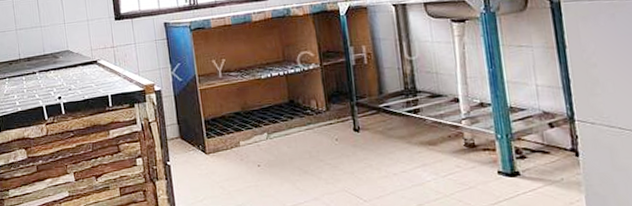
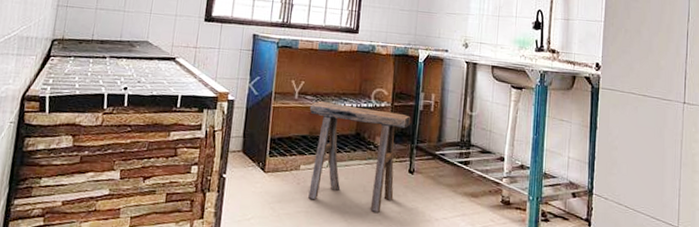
stool: none [236,72,346,176] -> present [308,101,412,212]

